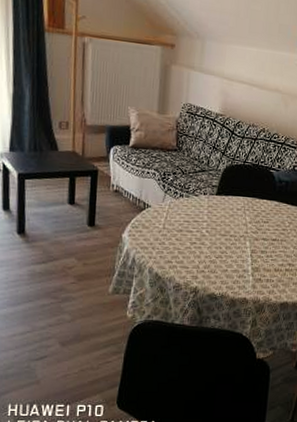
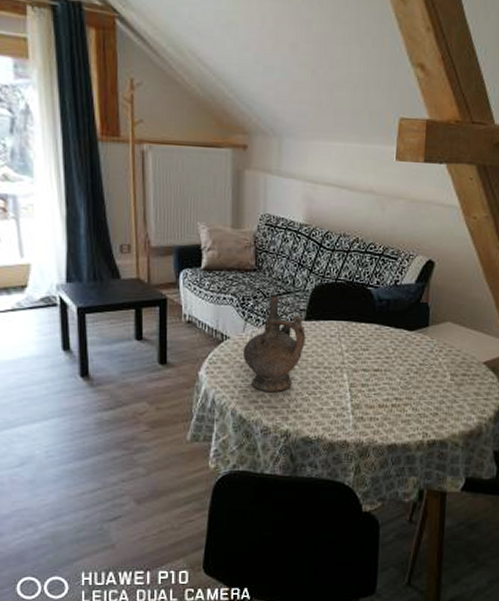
ceremonial vessel: none [161,172,216,255] -> present [242,295,306,393]

